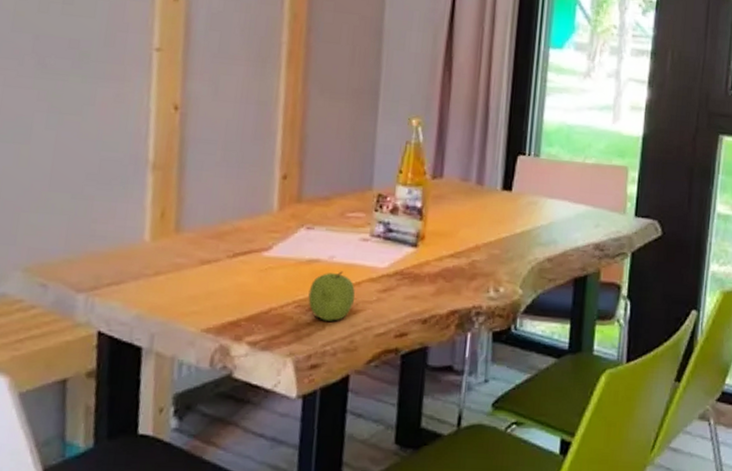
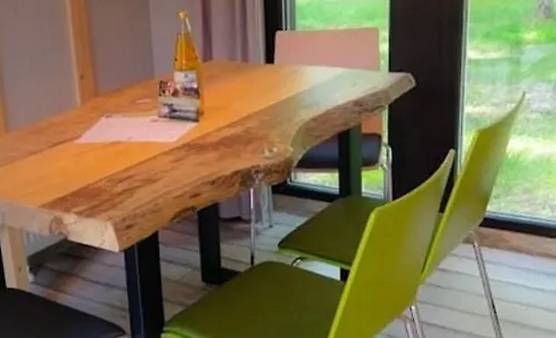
fruit: present [308,271,356,321] -> none [116,149,154,190]

